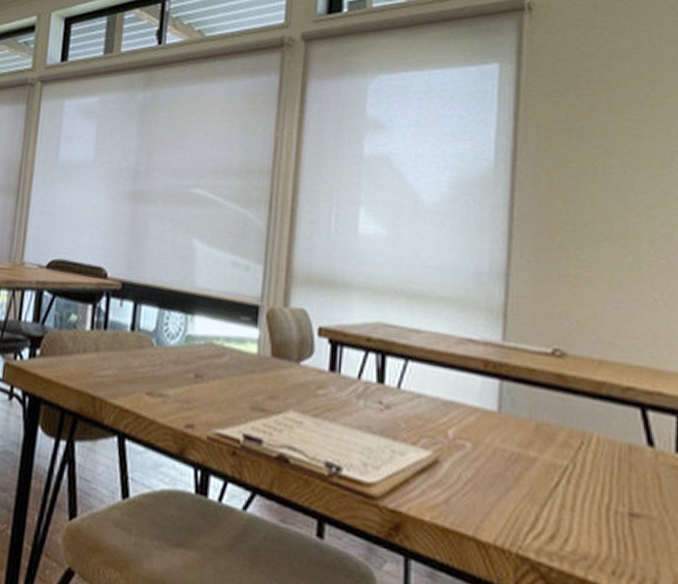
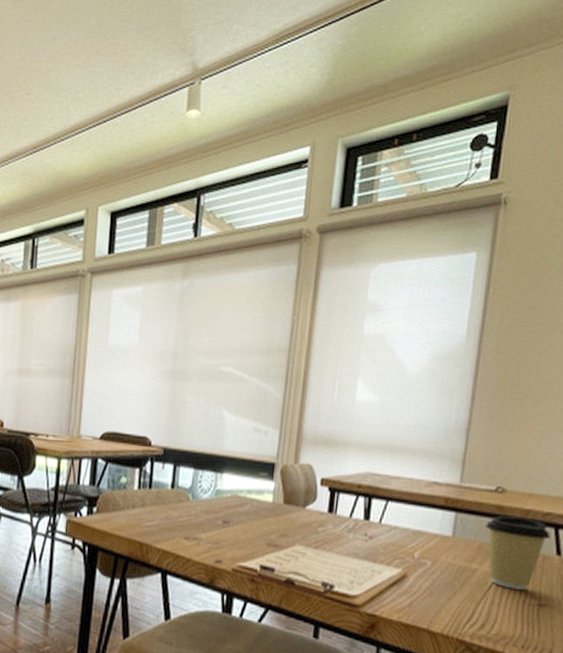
coffee cup: none [541,388,637,492] -> present [485,516,551,591]

